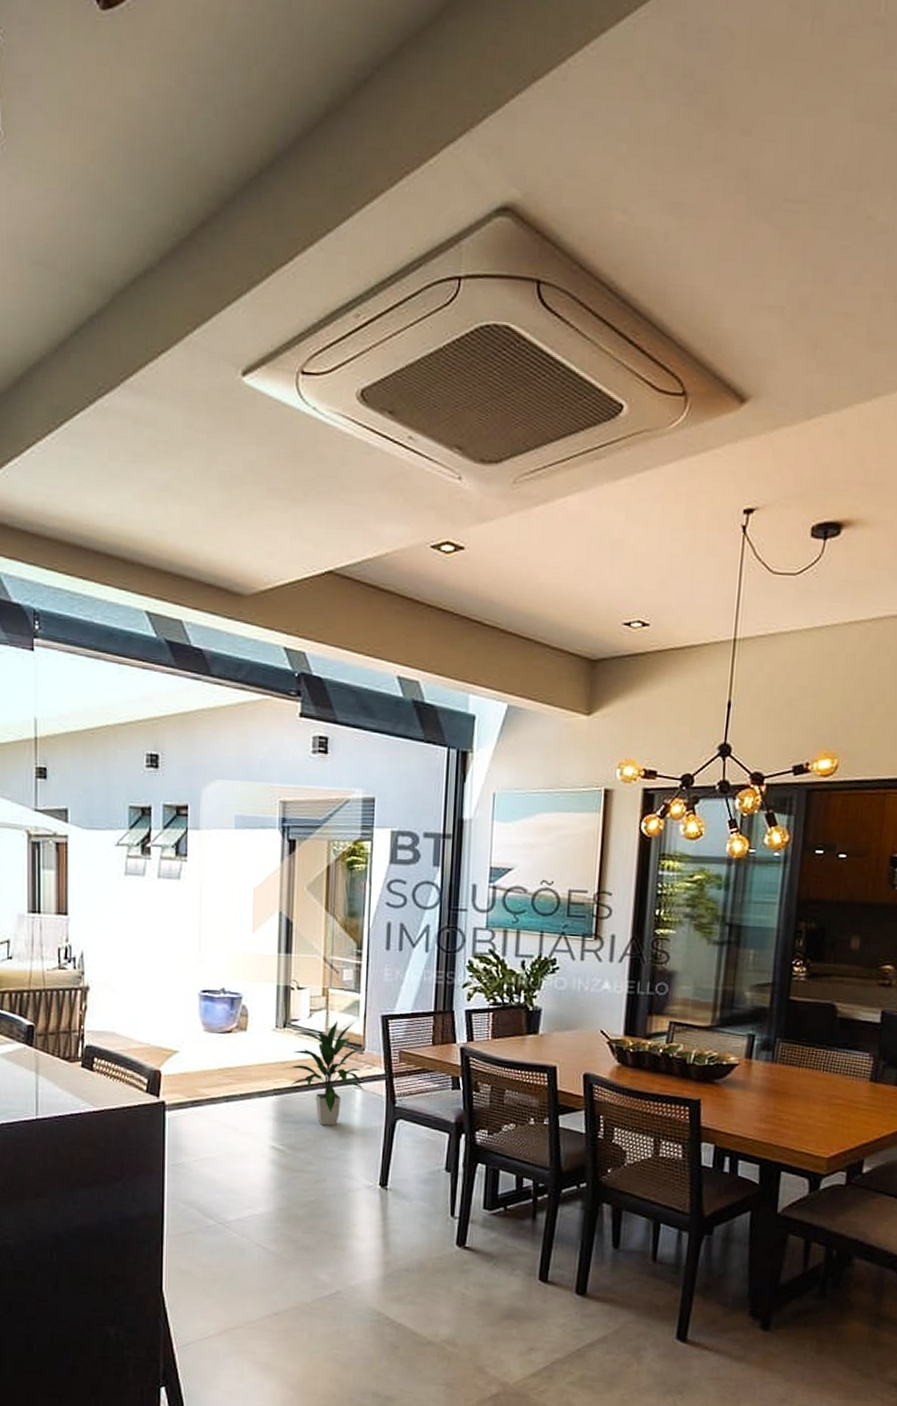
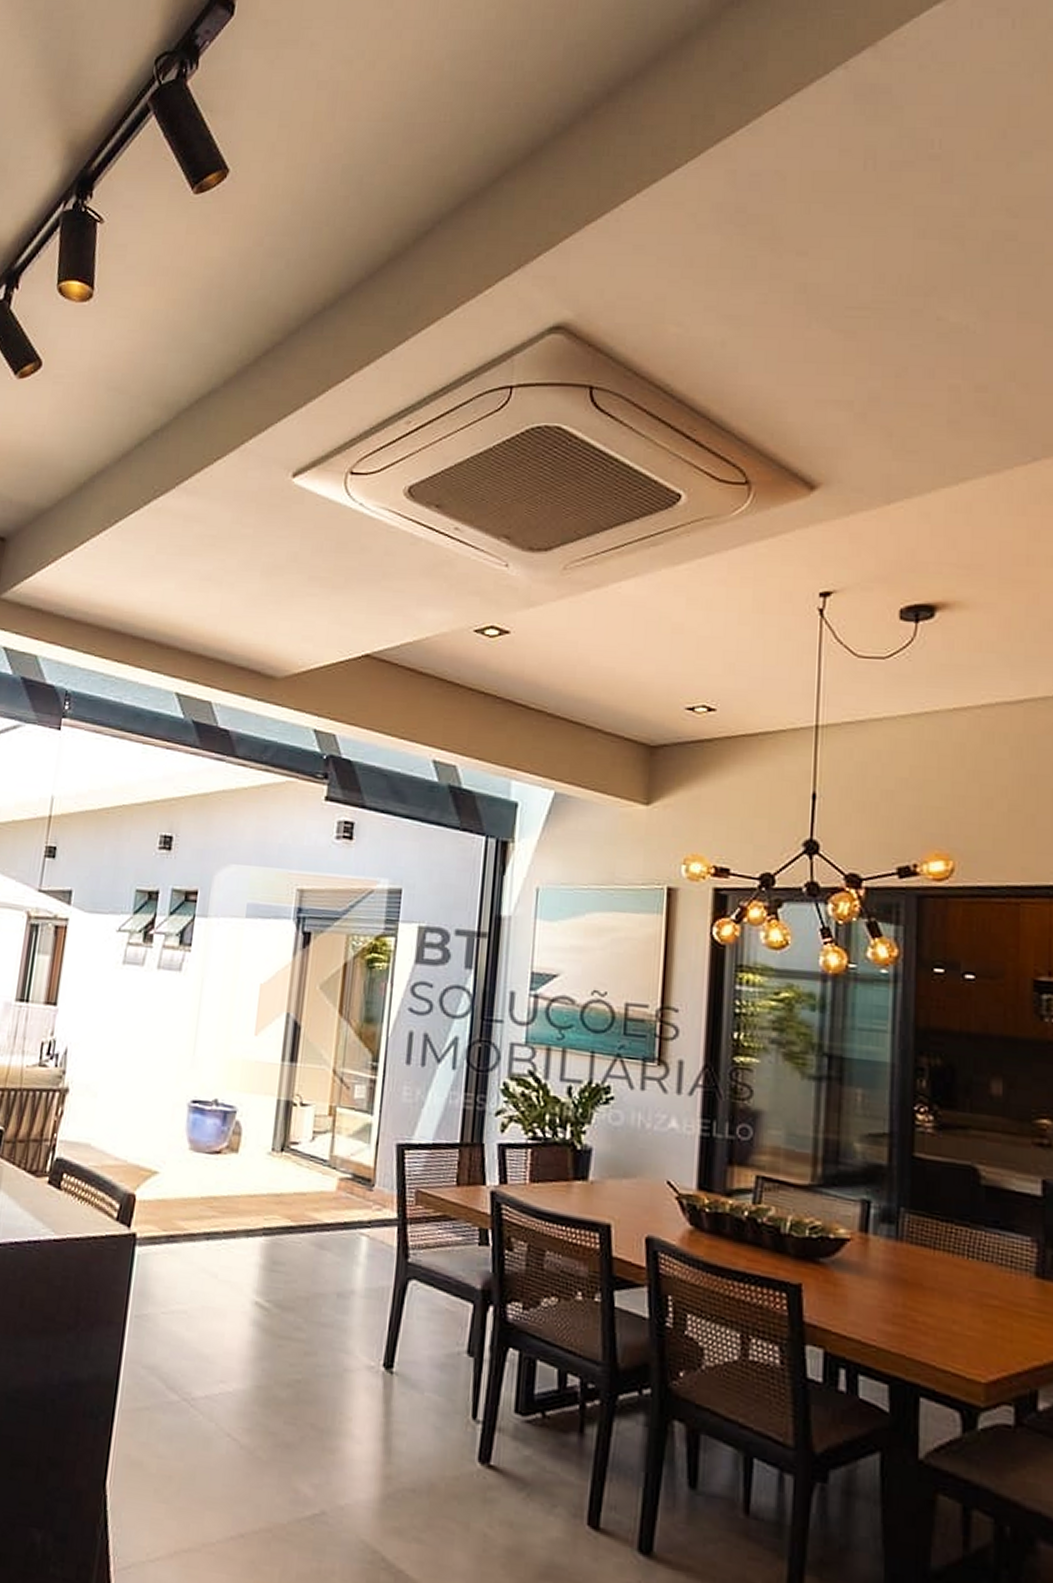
indoor plant: present [288,1020,364,1126] -> none [282,1146,371,1281]

